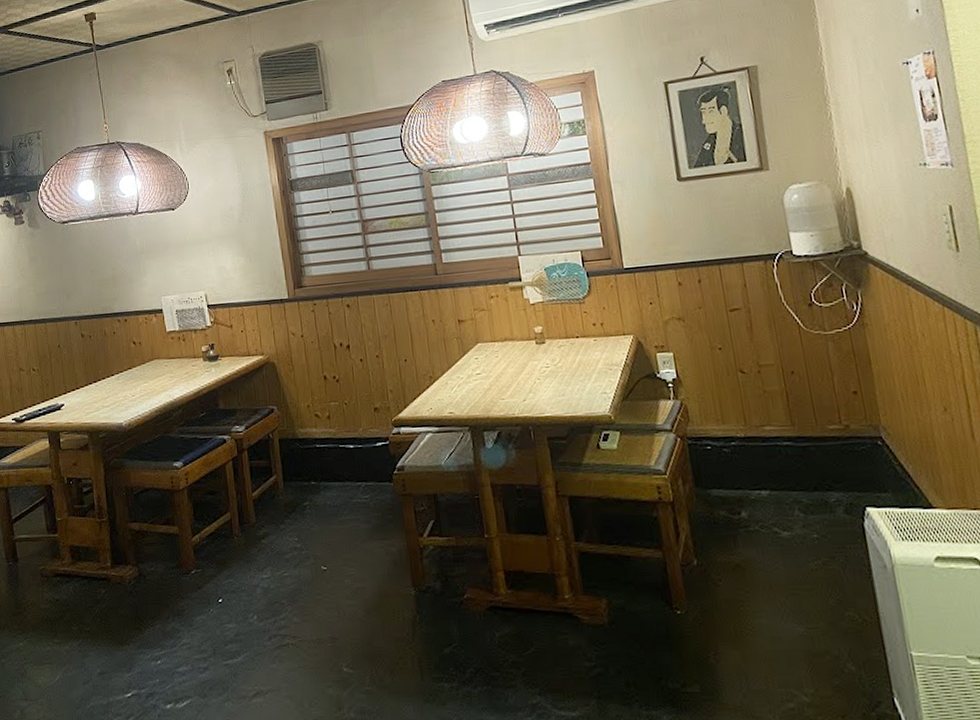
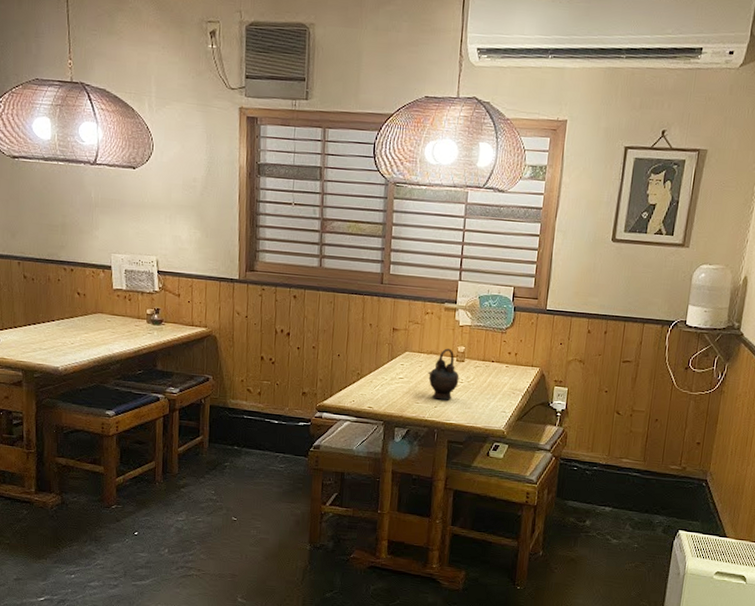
teapot: none [506,331,545,391] -> present [427,348,460,400]

